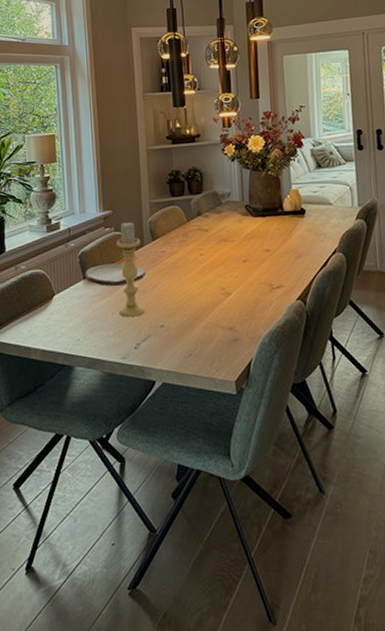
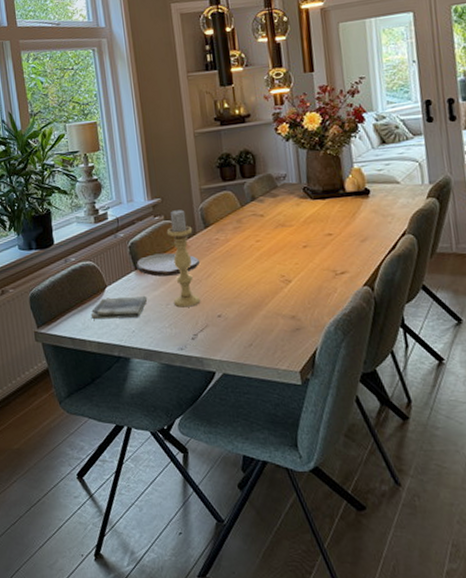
dish towel: none [37,305,94,328] -> present [90,296,148,320]

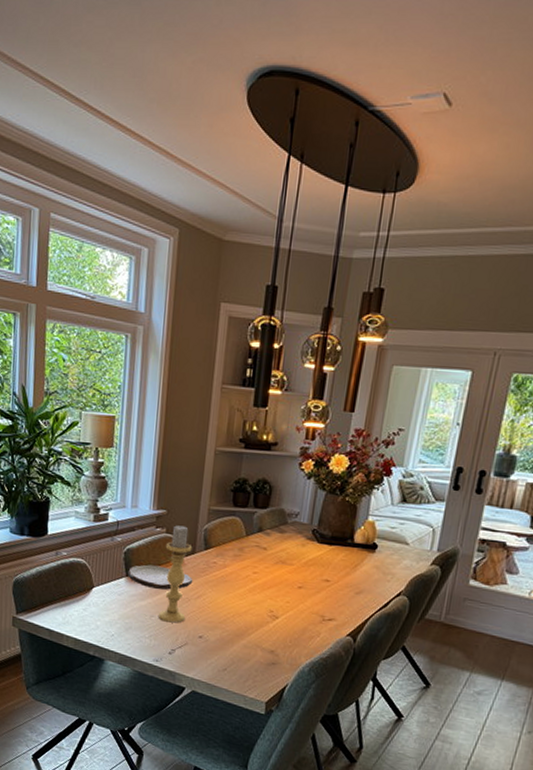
dish towel: present [90,296,148,320] -> none [72,597,133,623]

